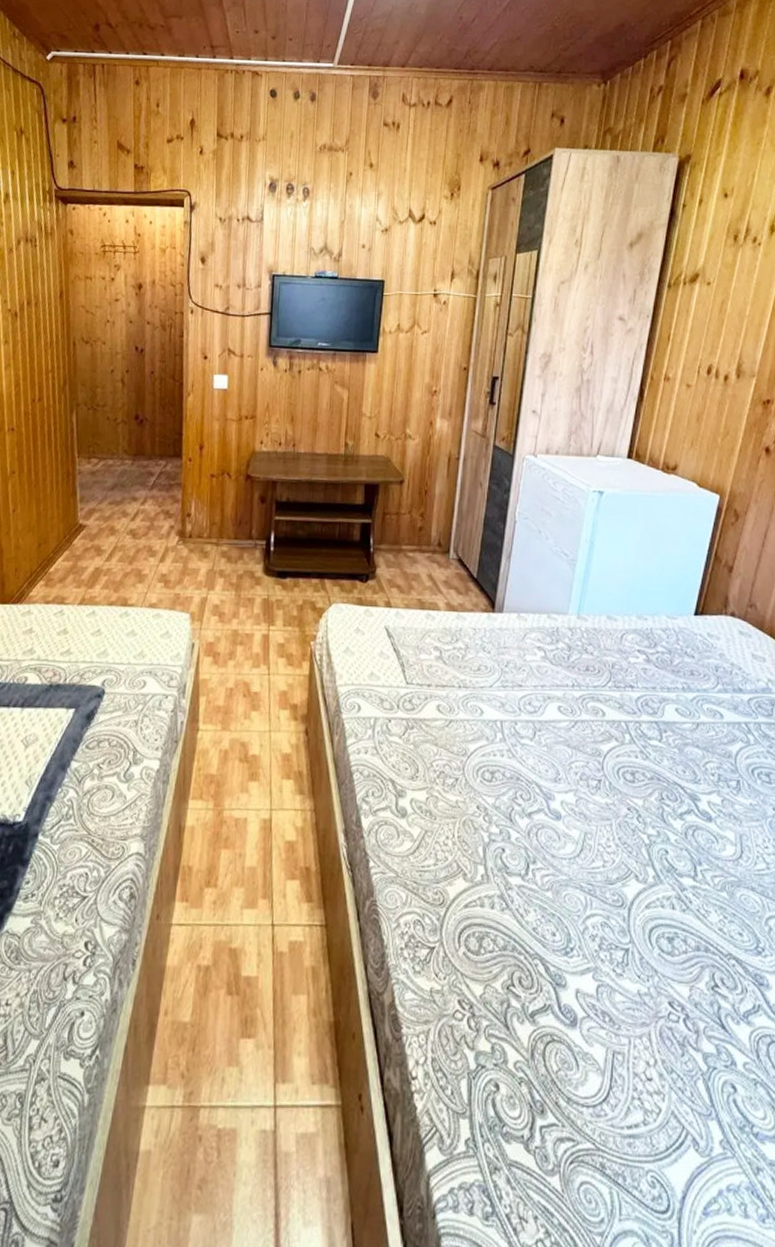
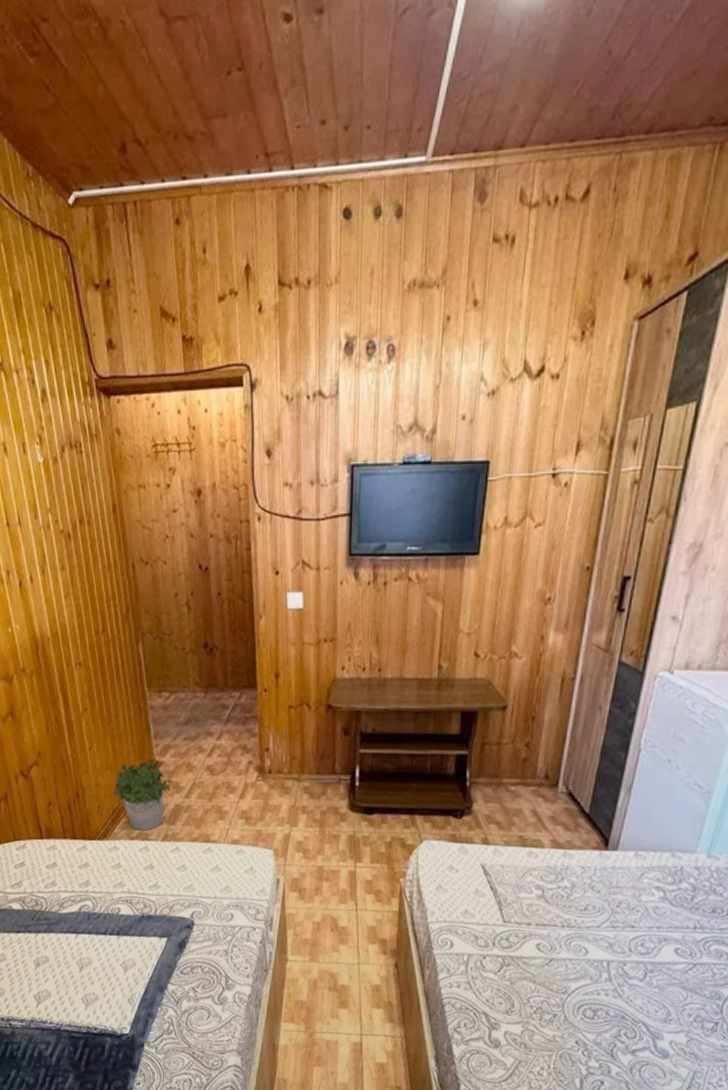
potted plant: none [31,522,95,594] -> present [112,759,174,831]

